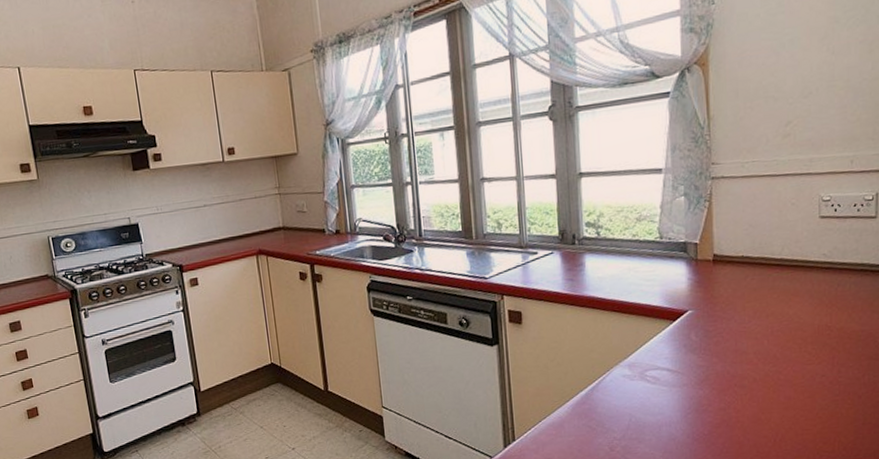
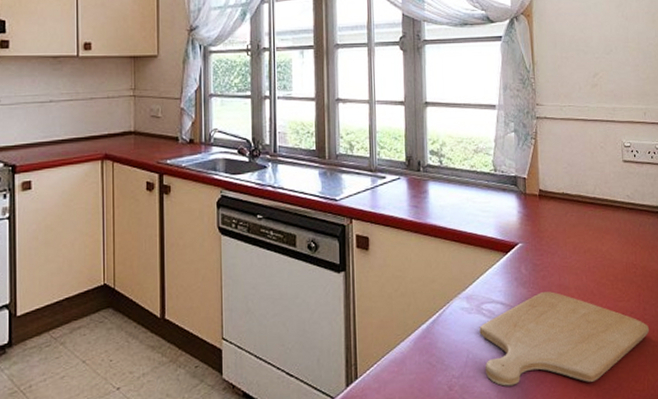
chopping board: none [643,357,844,447] -> present [479,291,650,386]

